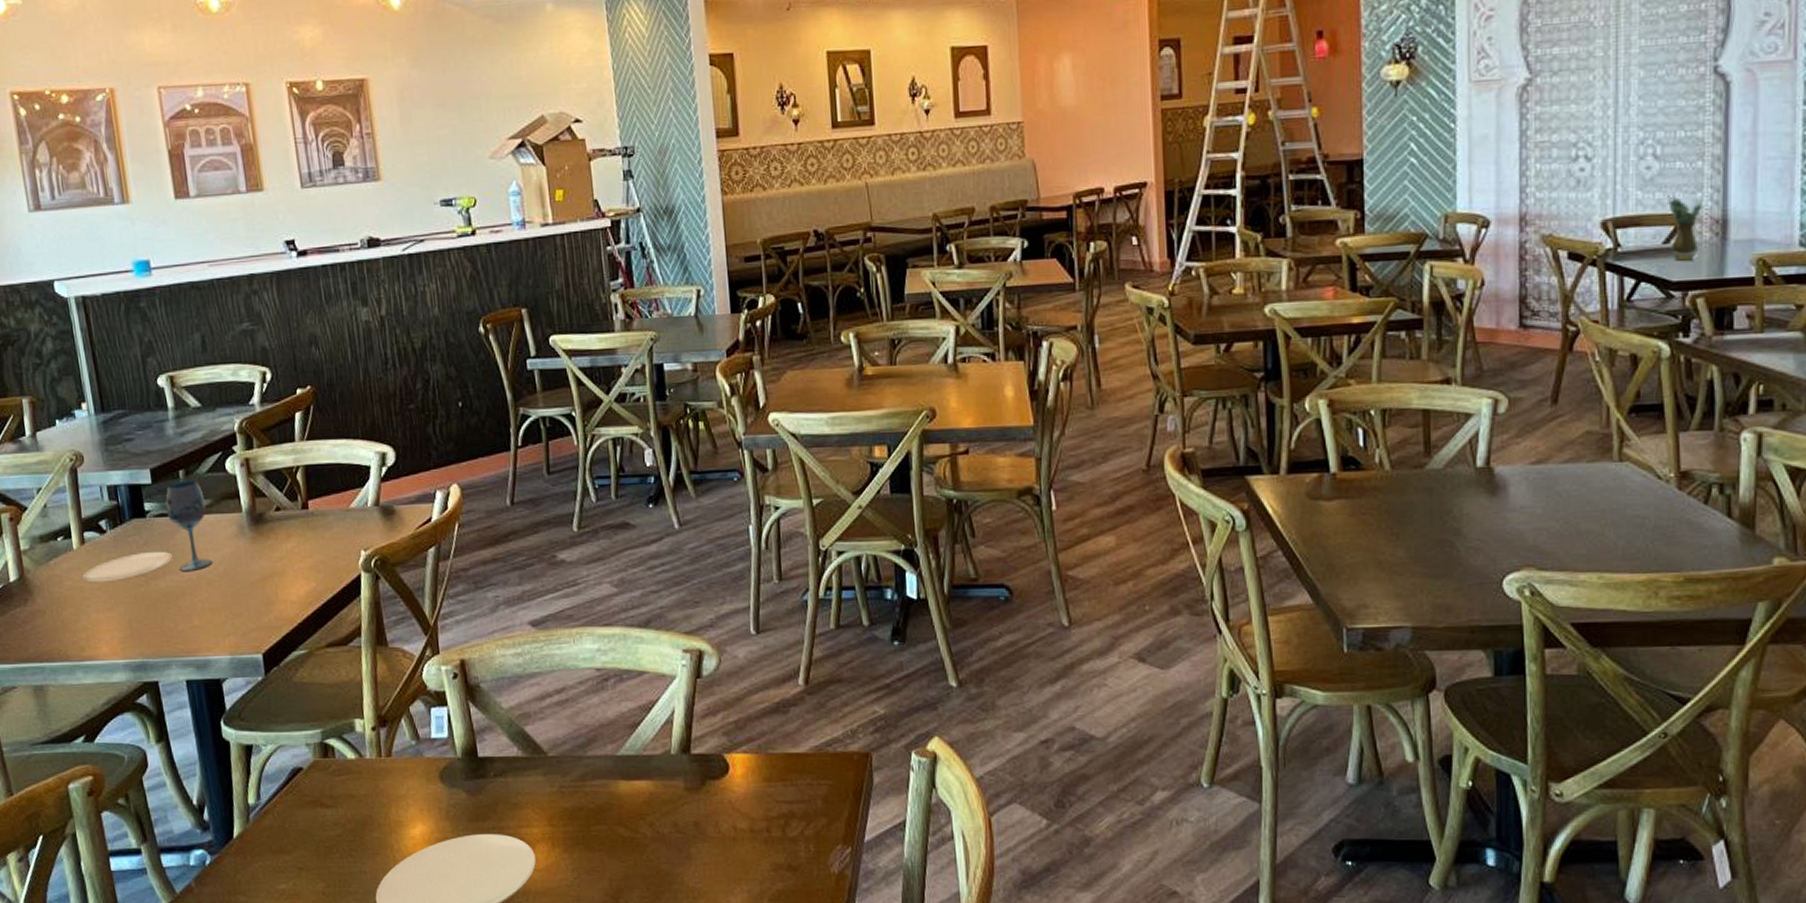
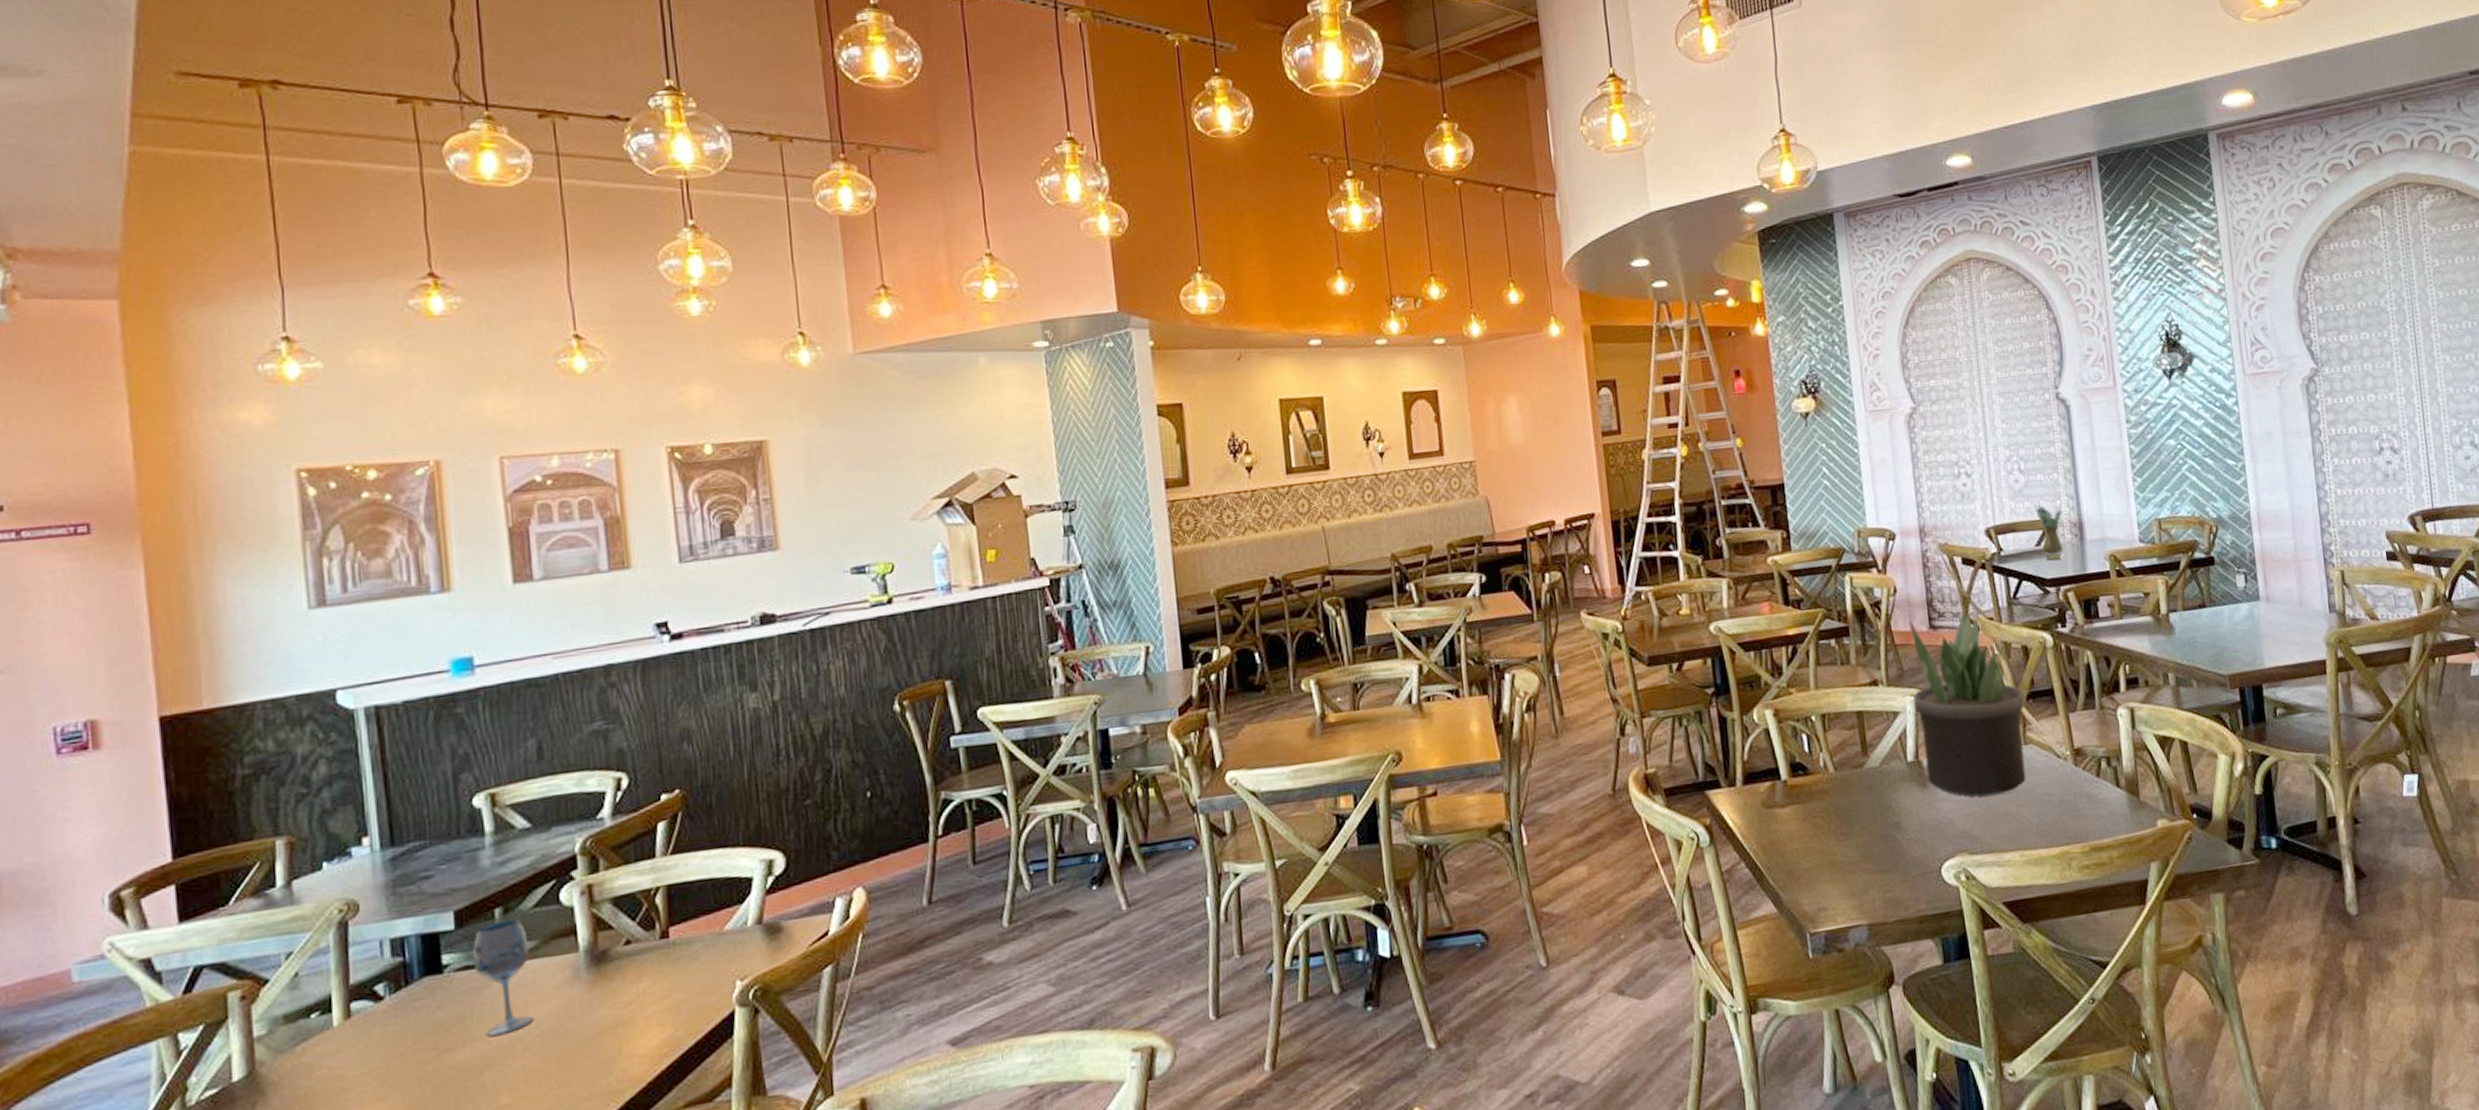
plate: present [82,551,173,583] -> none [343,1014,478,1068]
planter: none [1491,312,1625,511] -> present [1909,612,2026,796]

